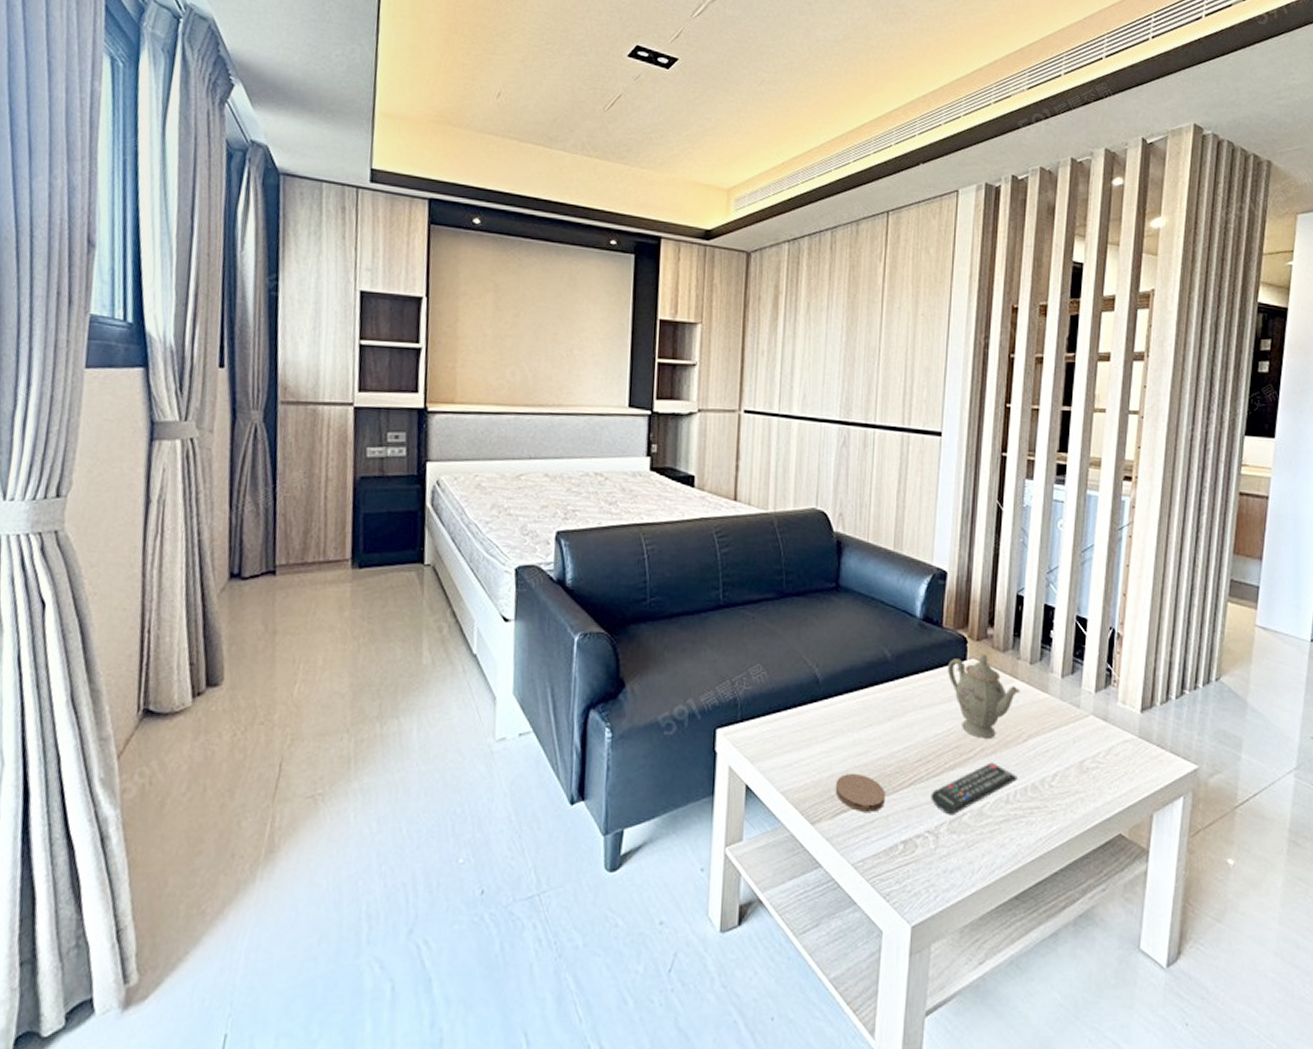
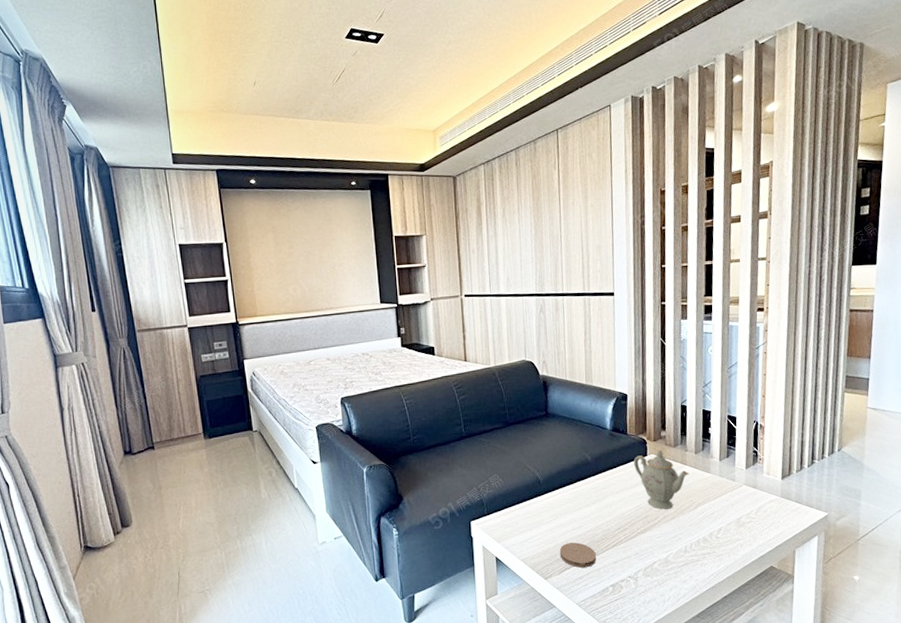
remote control: present [930,762,1017,816] -> none [629,525,692,565]

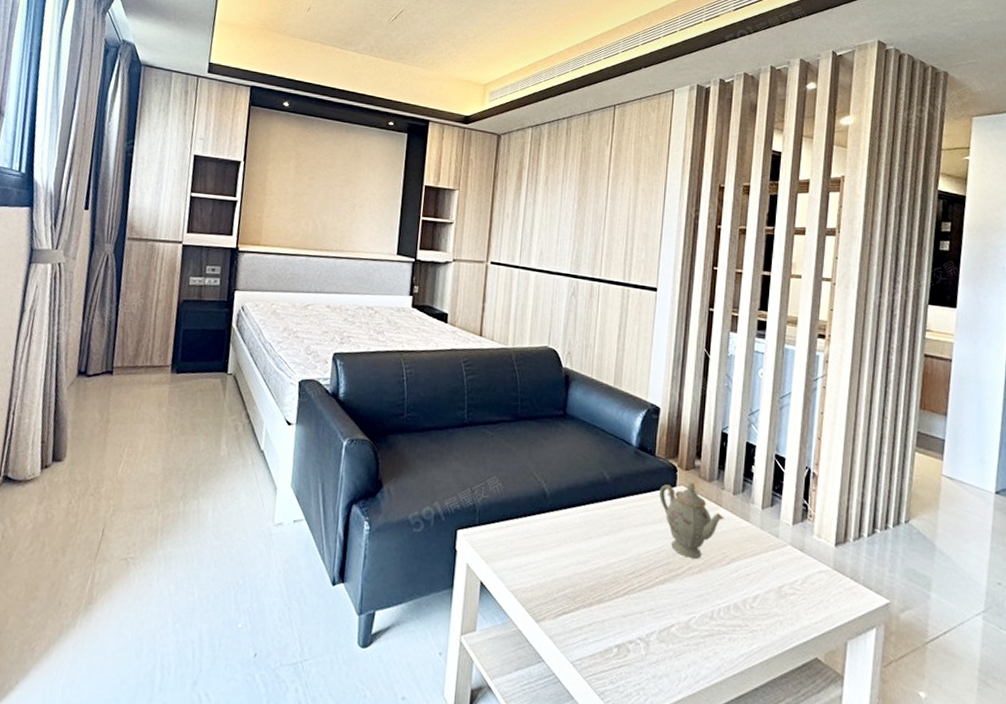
coaster: present [559,542,596,568] -> none [558,579,602,616]

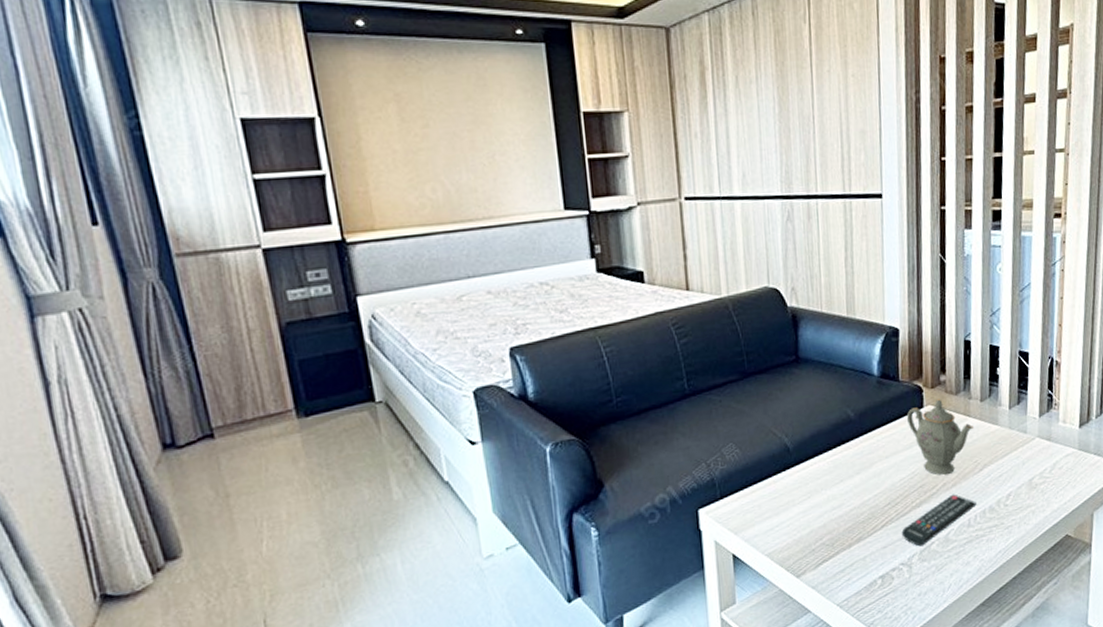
remote control: none [642,580,721,626] -> present [901,494,976,547]

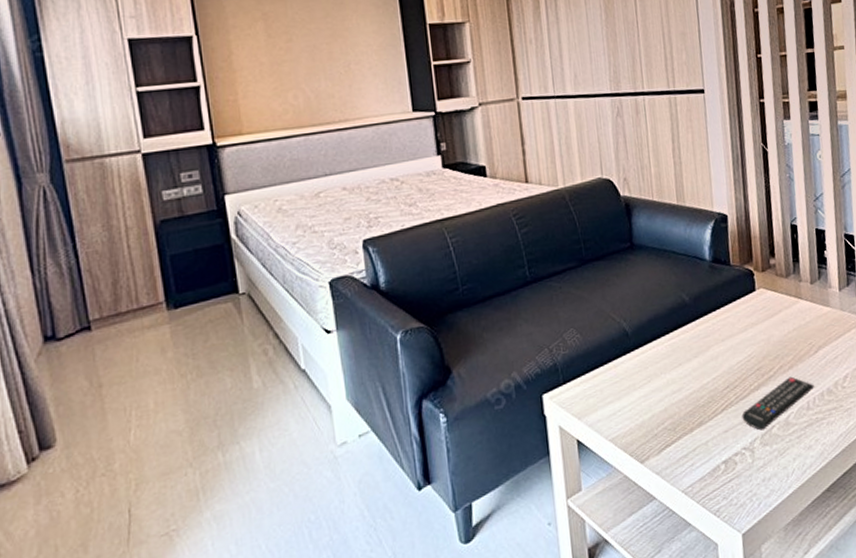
teapot: present [907,399,974,475] -> none [740,282,807,358]

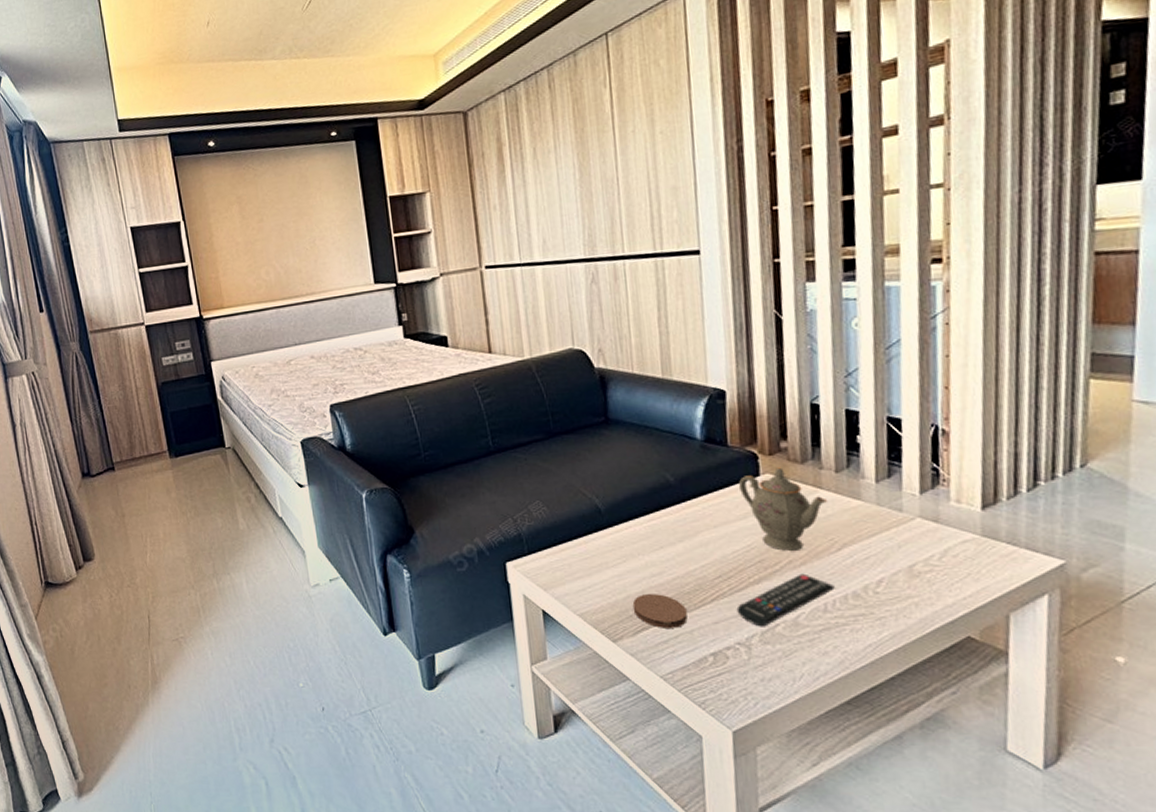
coaster: none [657,409,703,444] -> present [632,594,688,628]
teapot: none [740,282,807,358] -> present [739,467,828,551]

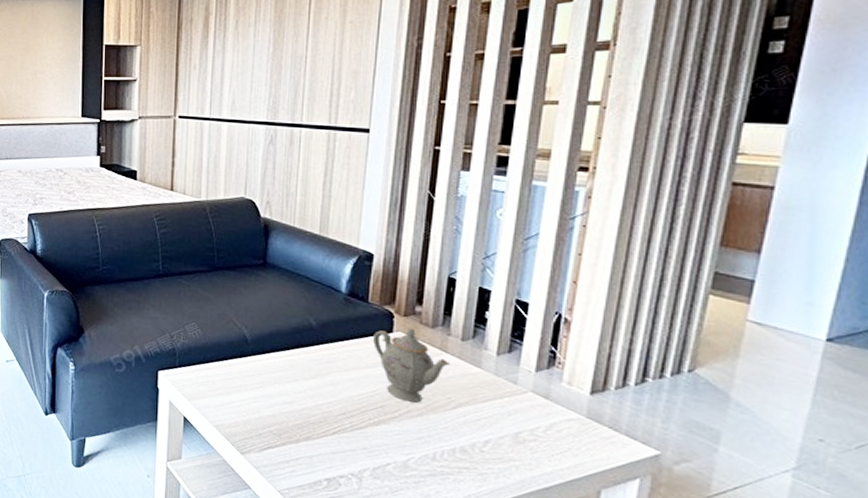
coaster: present [632,594,688,628] -> none [262,418,310,452]
remote control: present [736,573,835,627] -> none [354,423,445,464]

